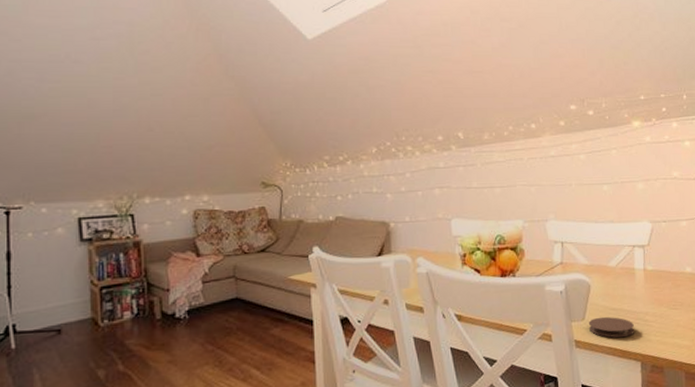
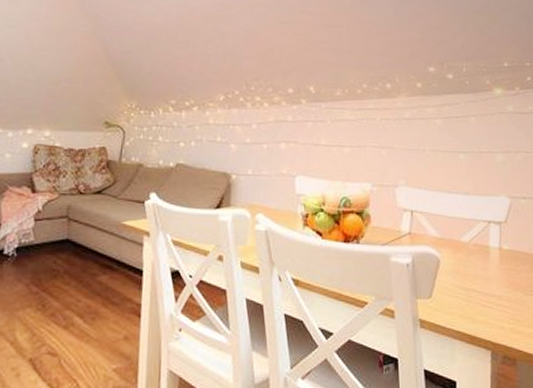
coaster: present [588,316,634,338] -> none [435,296,485,322]

